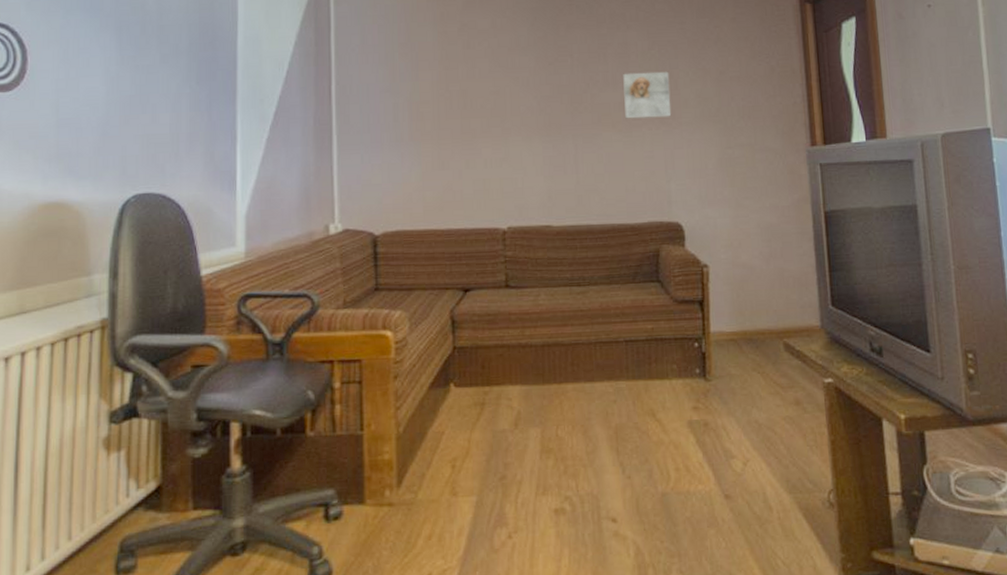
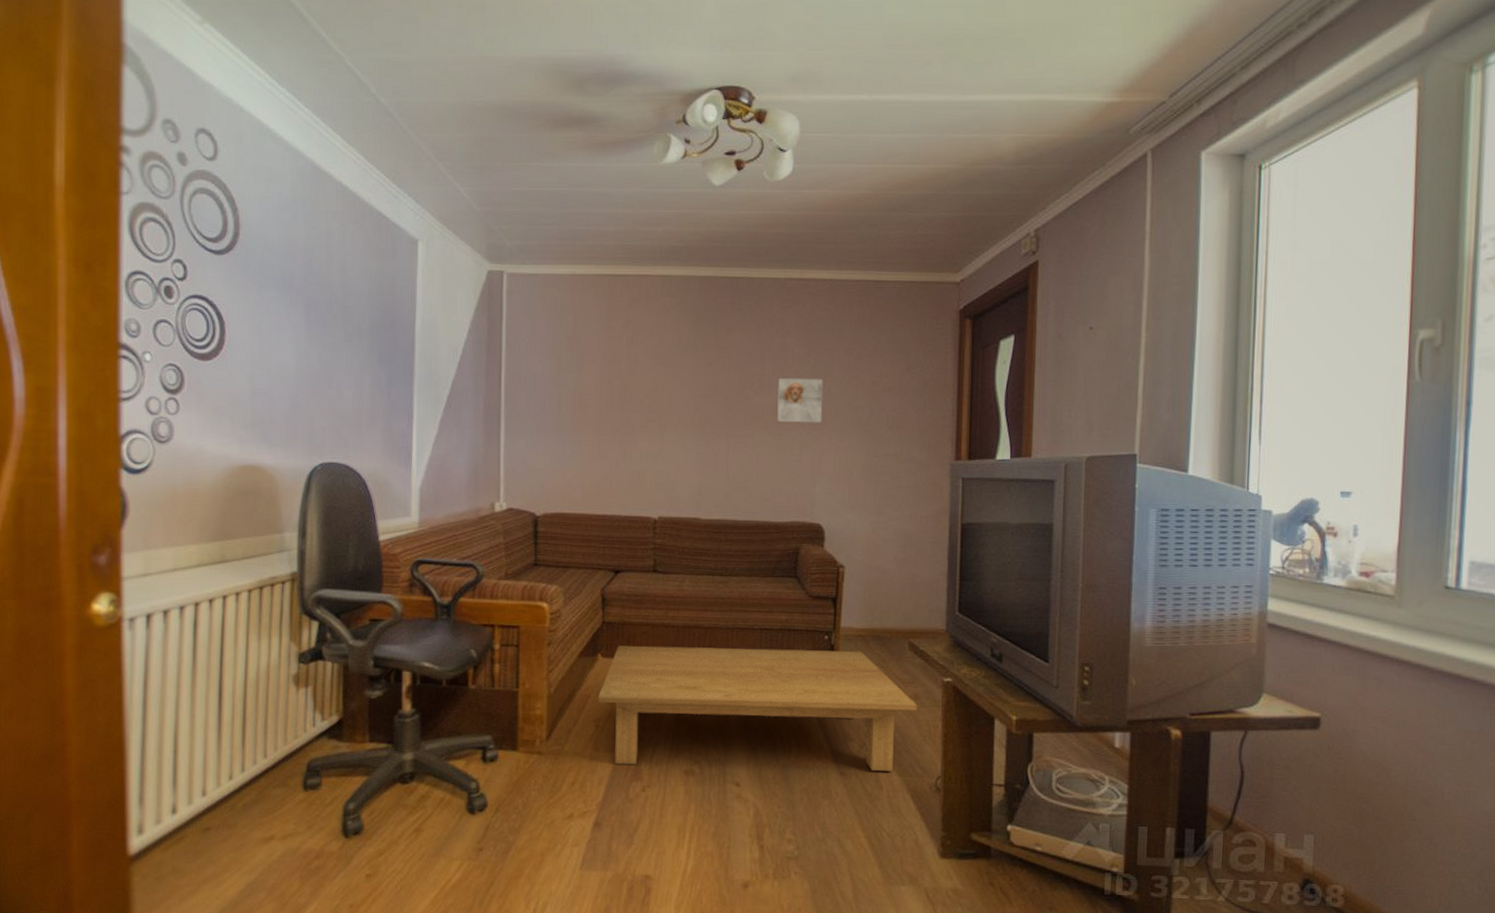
coffee table: none [452,356,800,510] -> present [597,645,917,772]

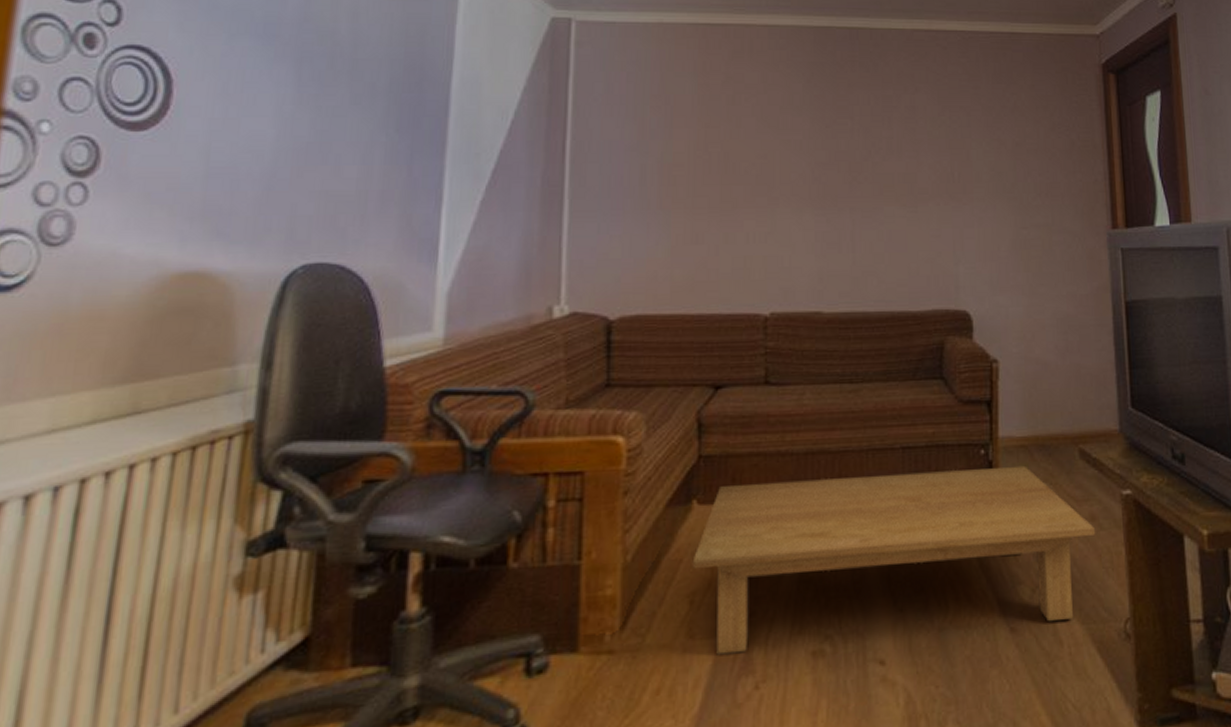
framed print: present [777,378,823,423] -> none [909,140,962,192]

